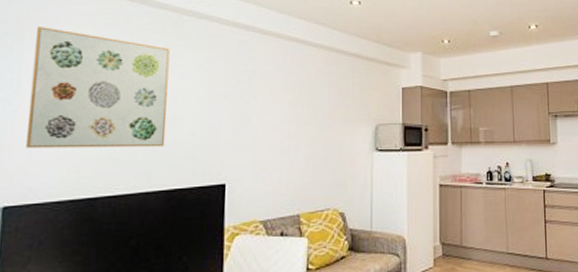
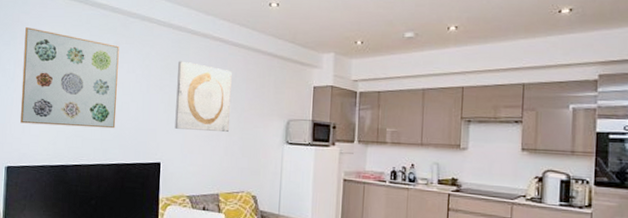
wall art: none [243,64,311,142] -> present [175,61,232,132]

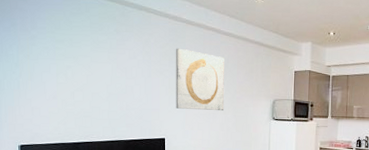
wall art: present [20,27,119,129] -> none [25,14,122,109]

